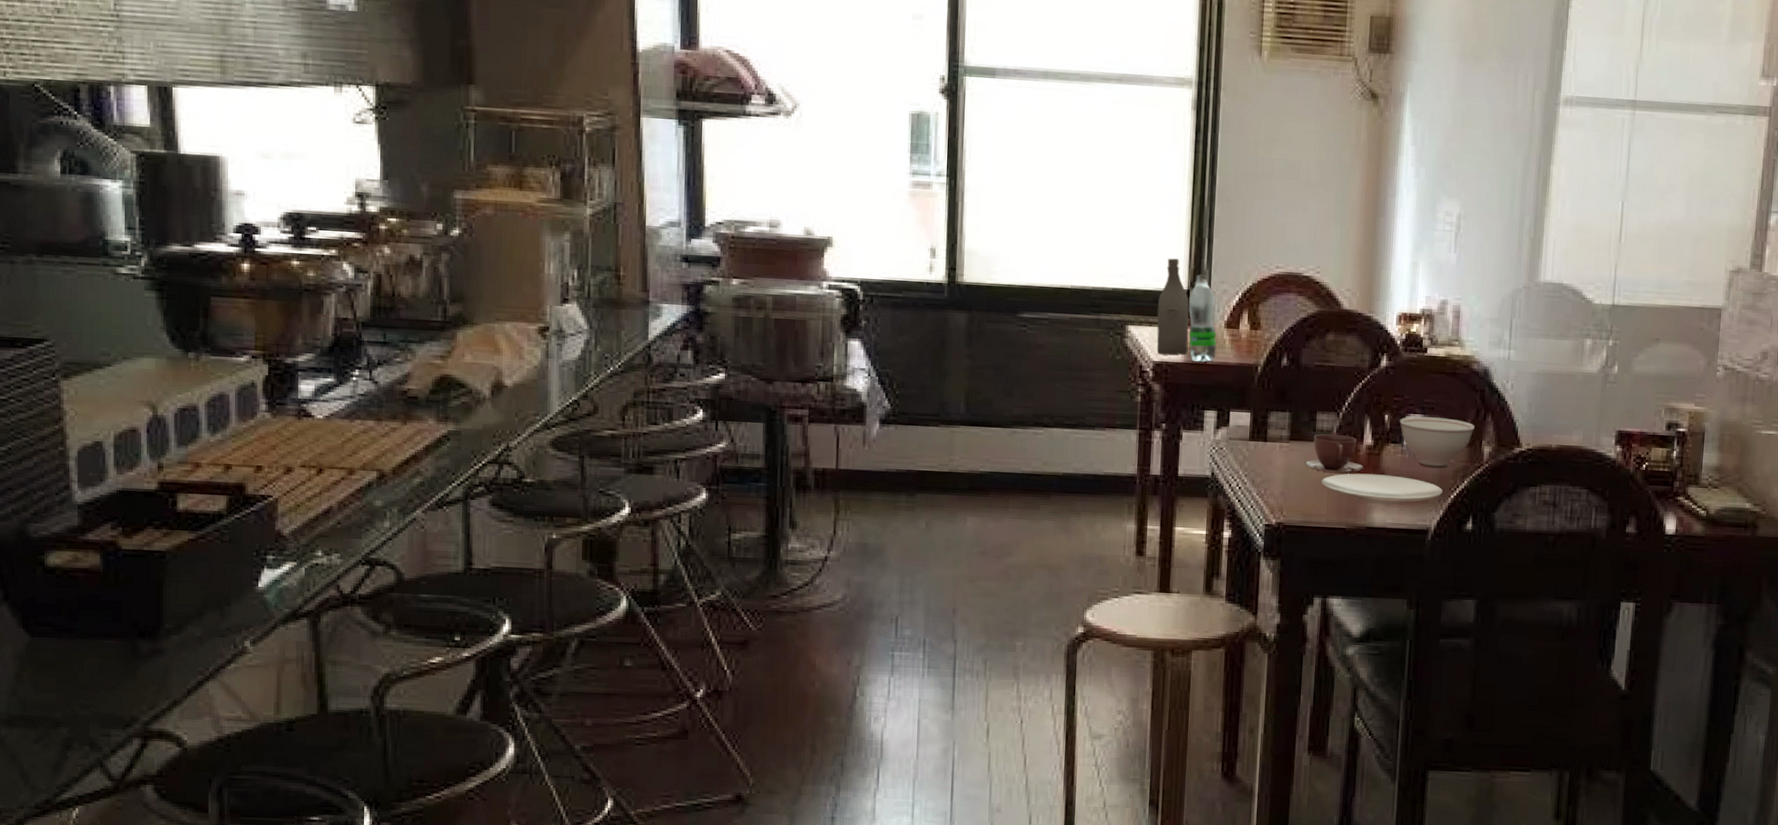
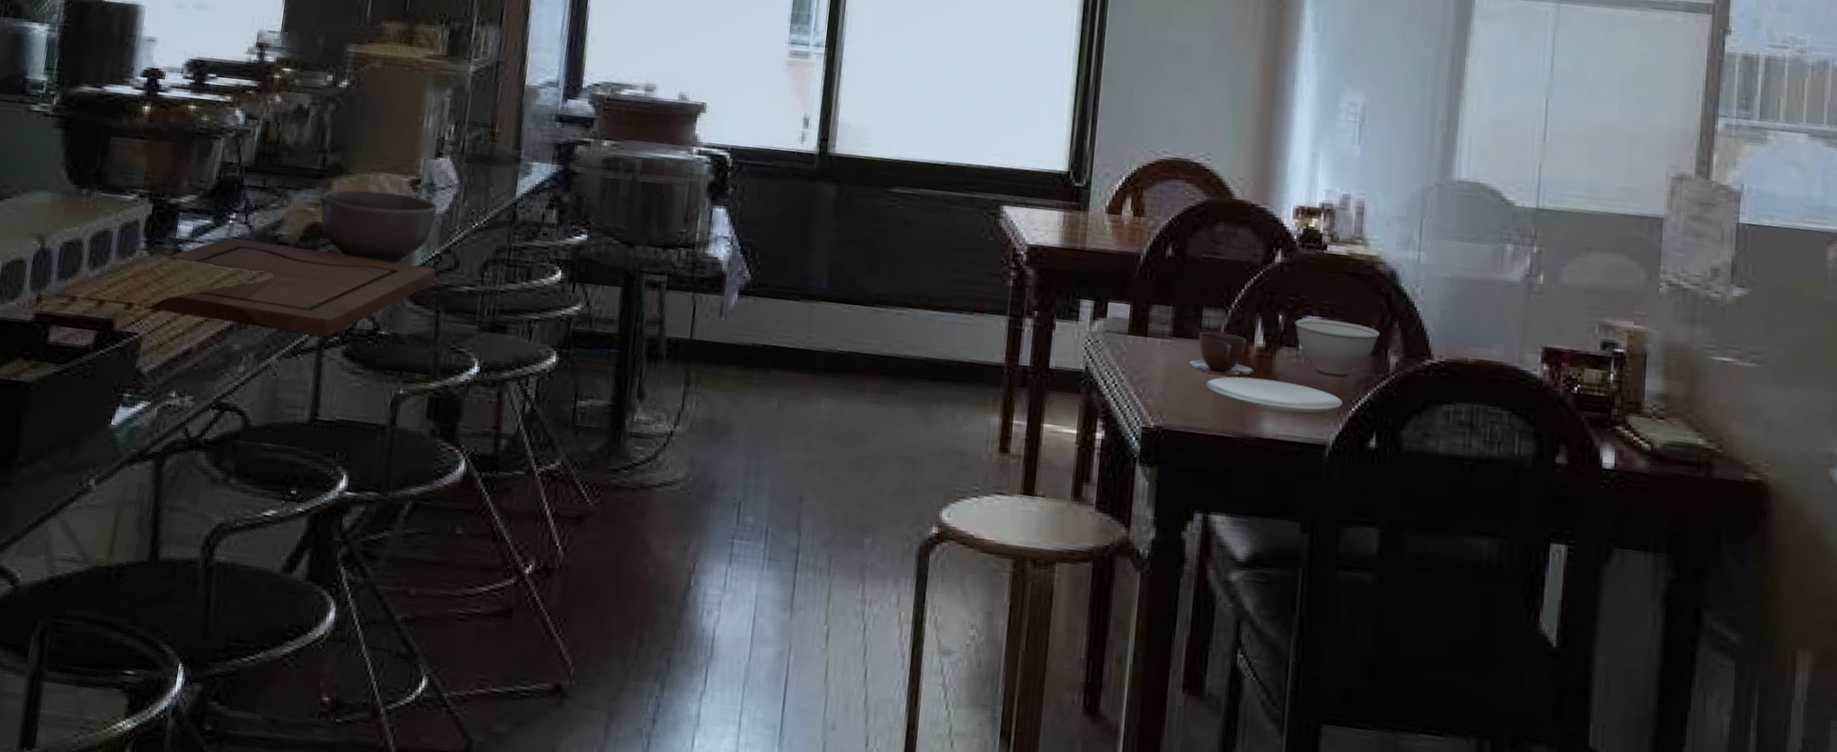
cutting board: none [275,395,576,488] -> present [144,237,436,337]
bowl: none [446,340,569,412] -> present [320,190,438,264]
water jug: present [1156,258,1189,355] -> none [1032,138,1069,239]
bottle: present [1188,274,1217,362] -> none [1067,156,1098,248]

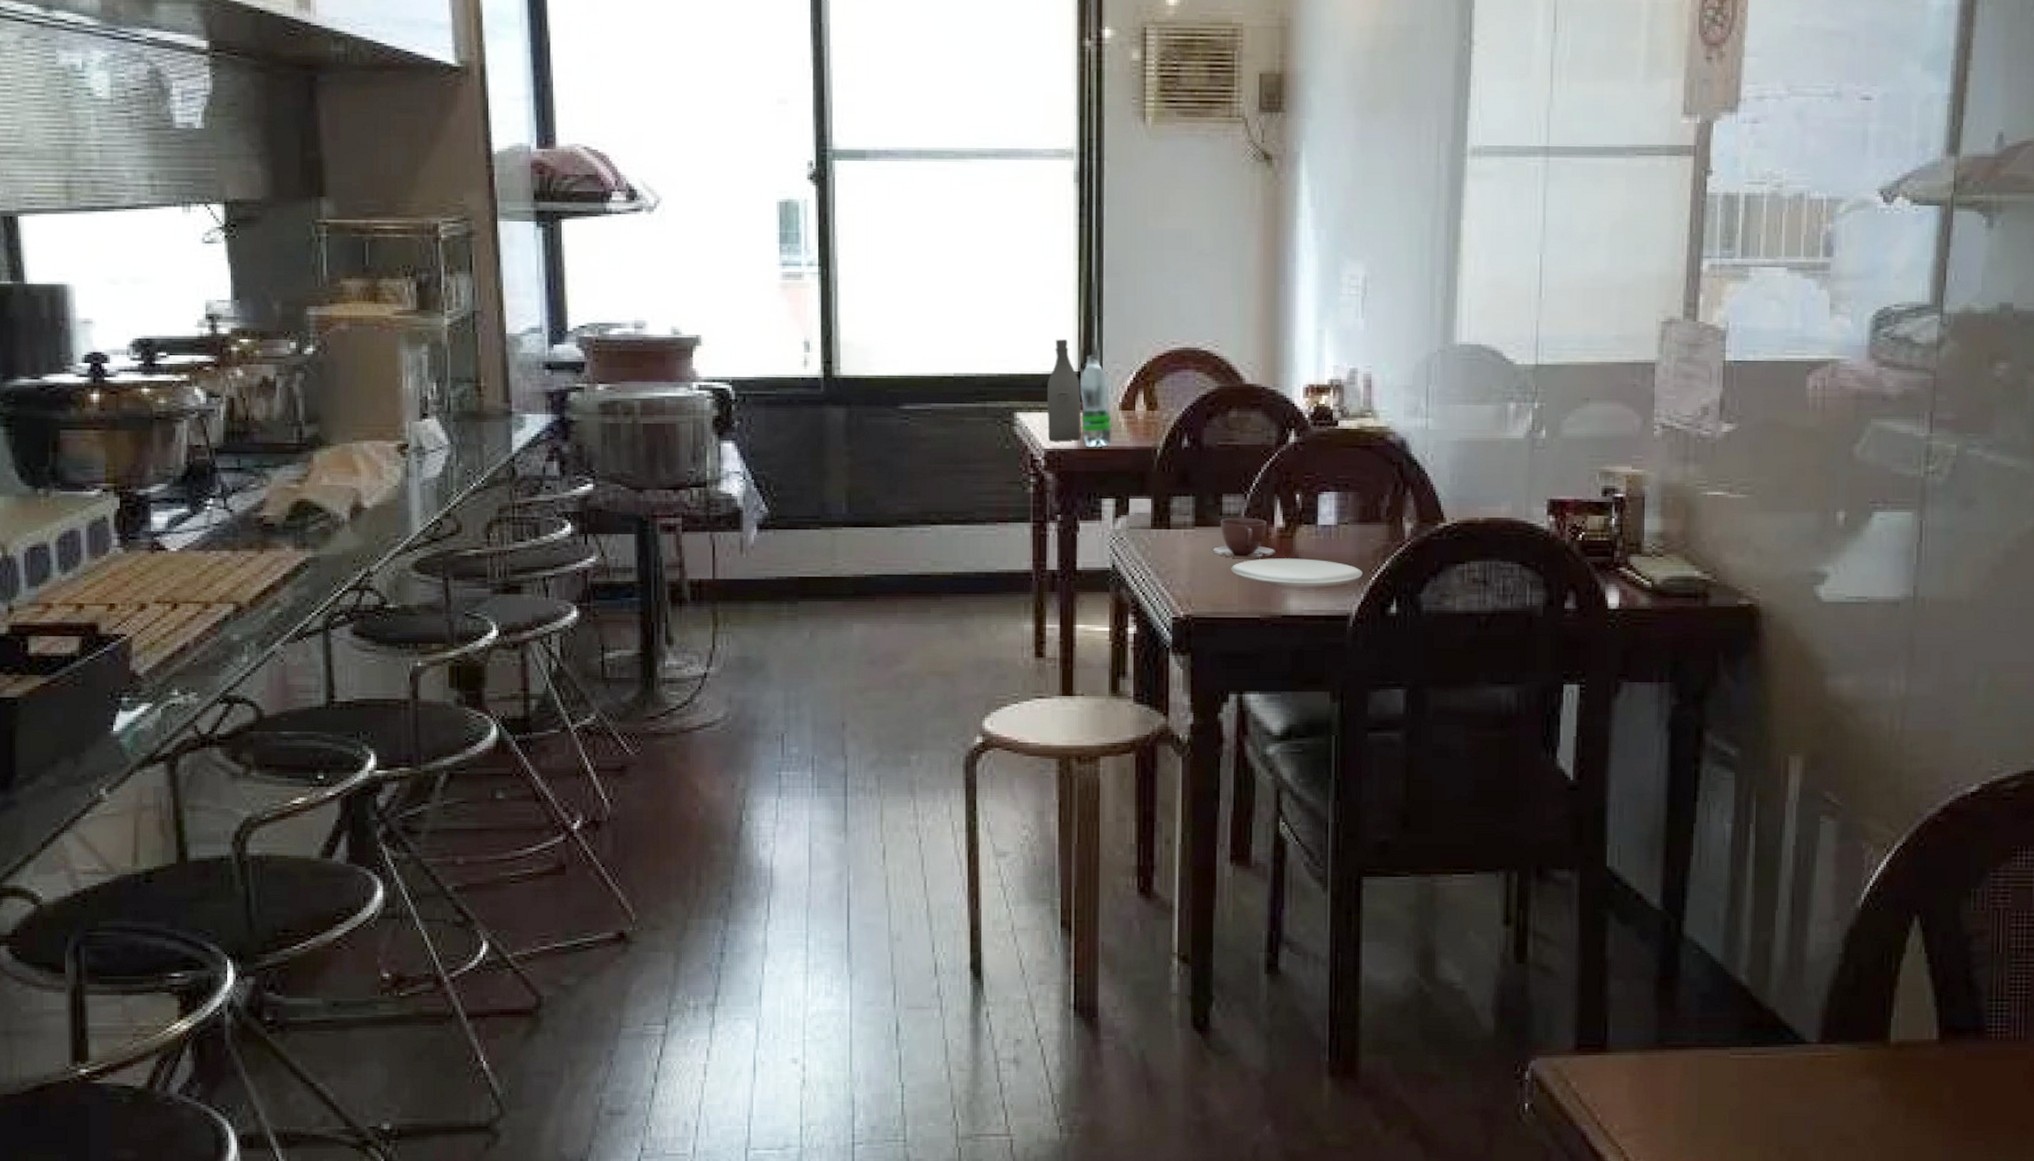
cutting board: present [144,237,436,337] -> none [129,524,439,616]
bowl: present [320,190,438,264] -> none [303,460,430,534]
water jug: none [1032,138,1069,239] -> present [1047,339,1081,442]
bottle: none [1067,156,1098,248] -> present [1079,355,1112,447]
bowl: present [1295,318,1379,378] -> none [1312,494,1393,549]

